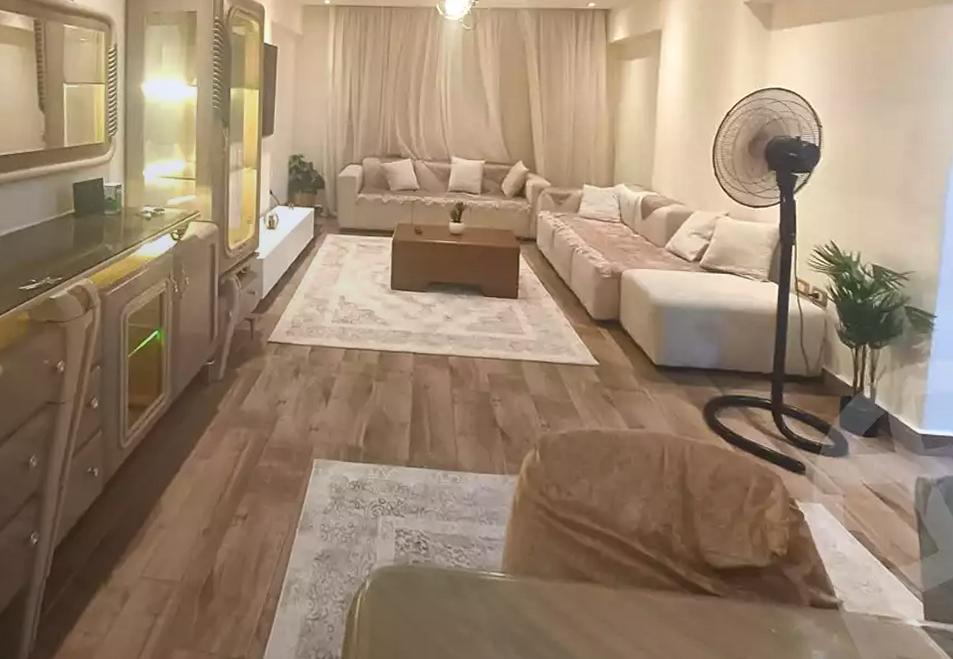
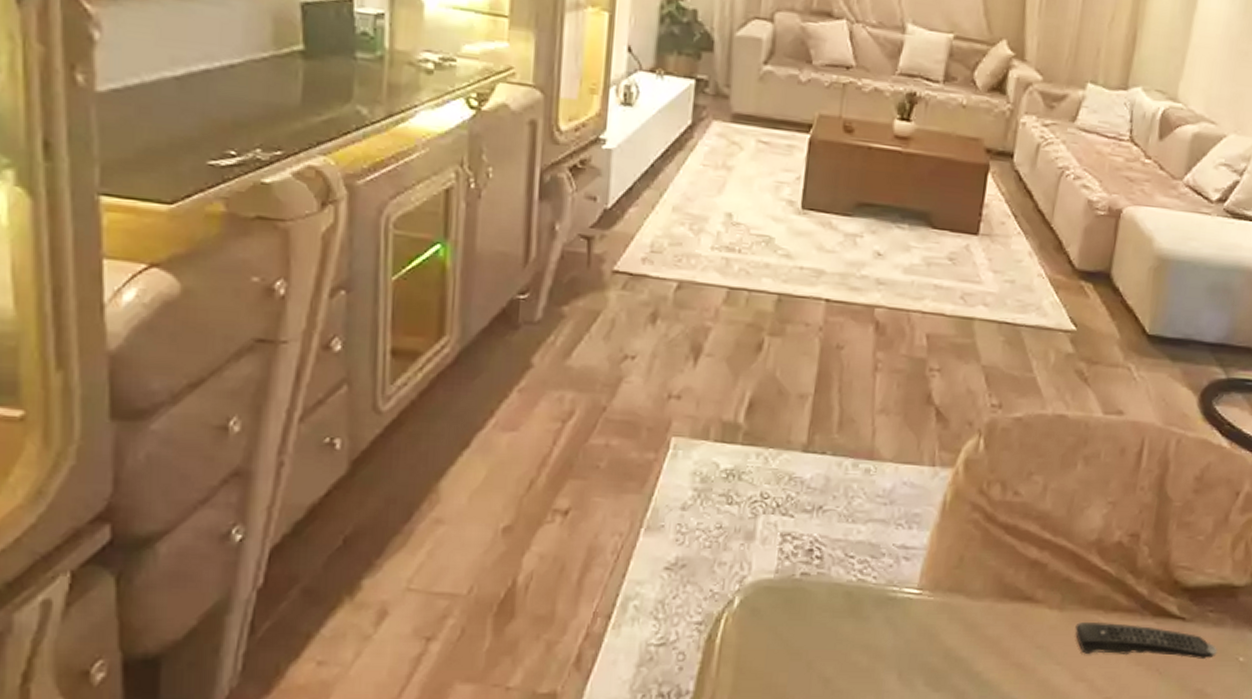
remote control: none [630,598,751,631] -> present [1075,621,1217,659]

